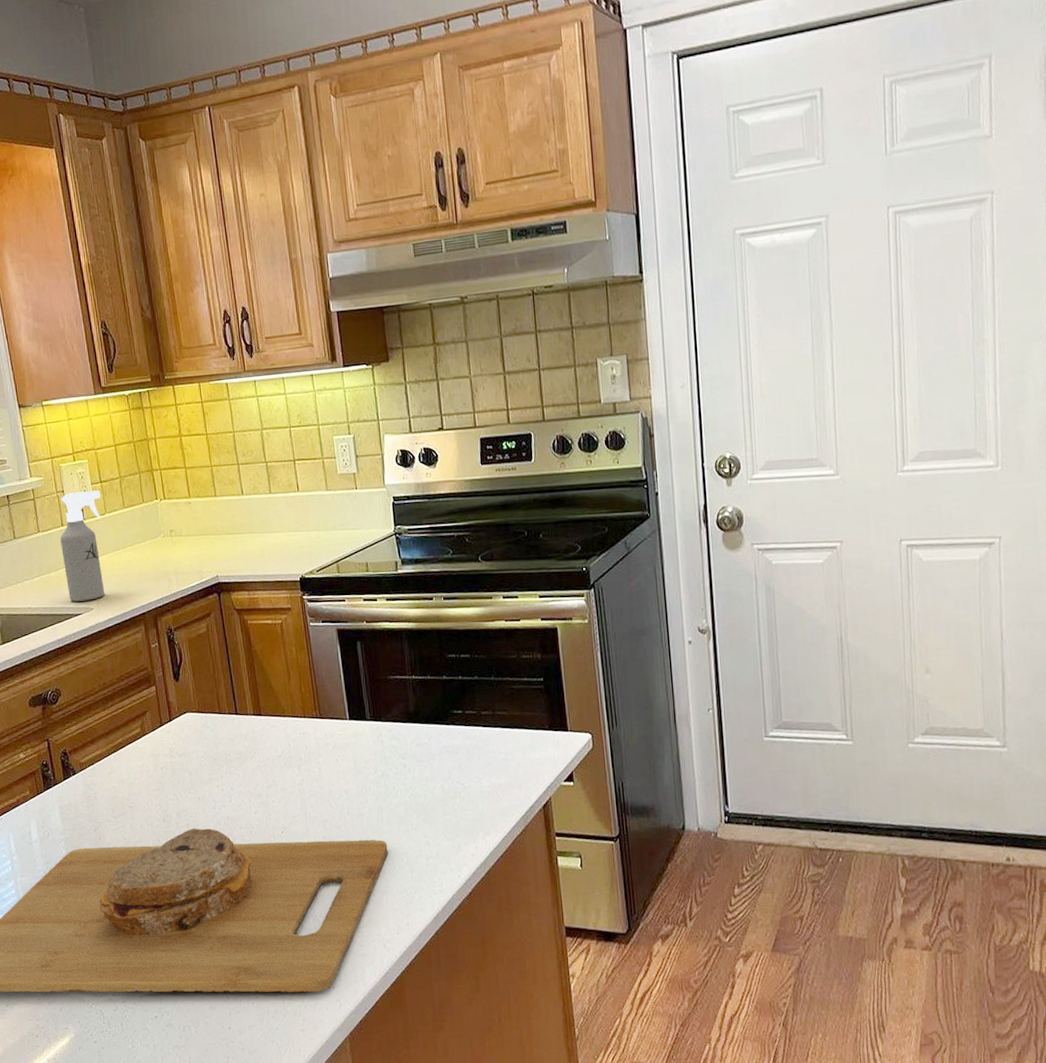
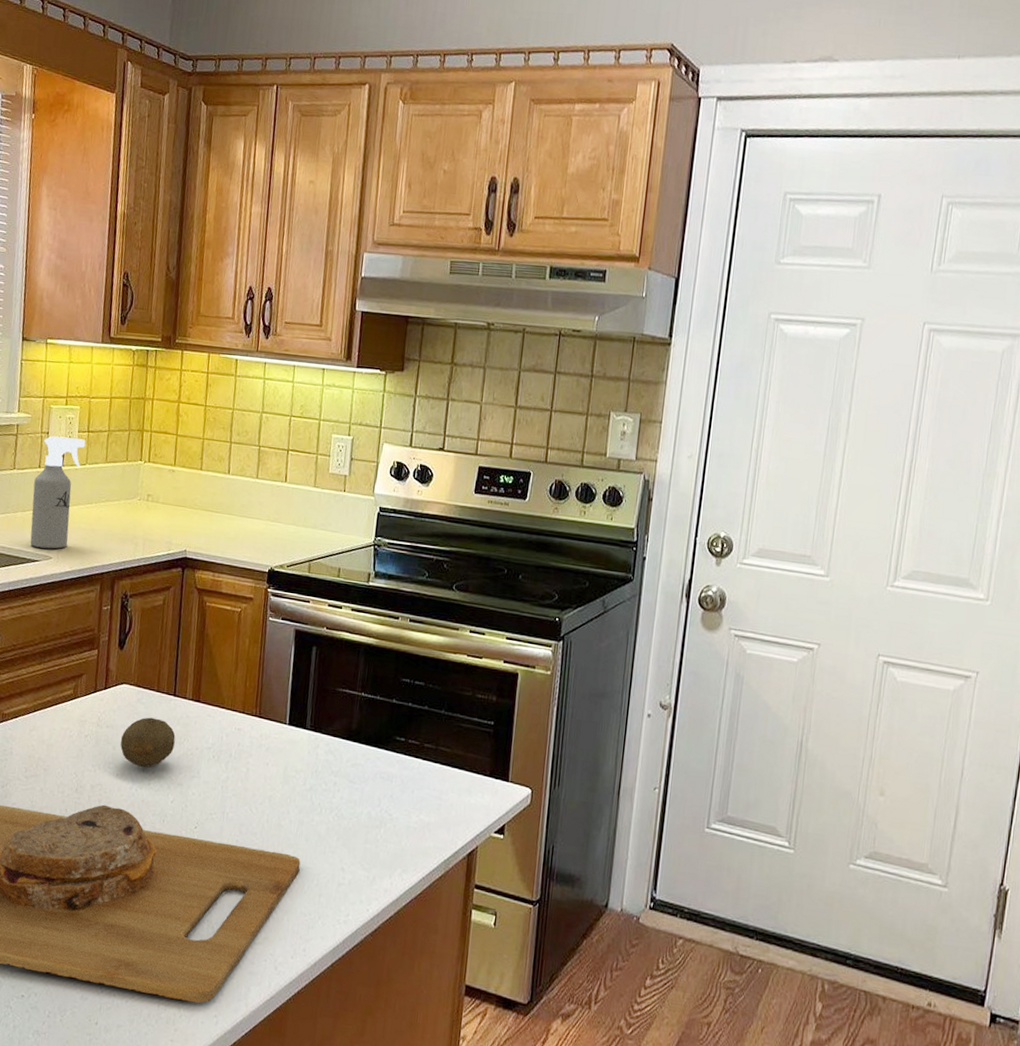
fruit: none [194,738,247,786] -> present [120,717,176,768]

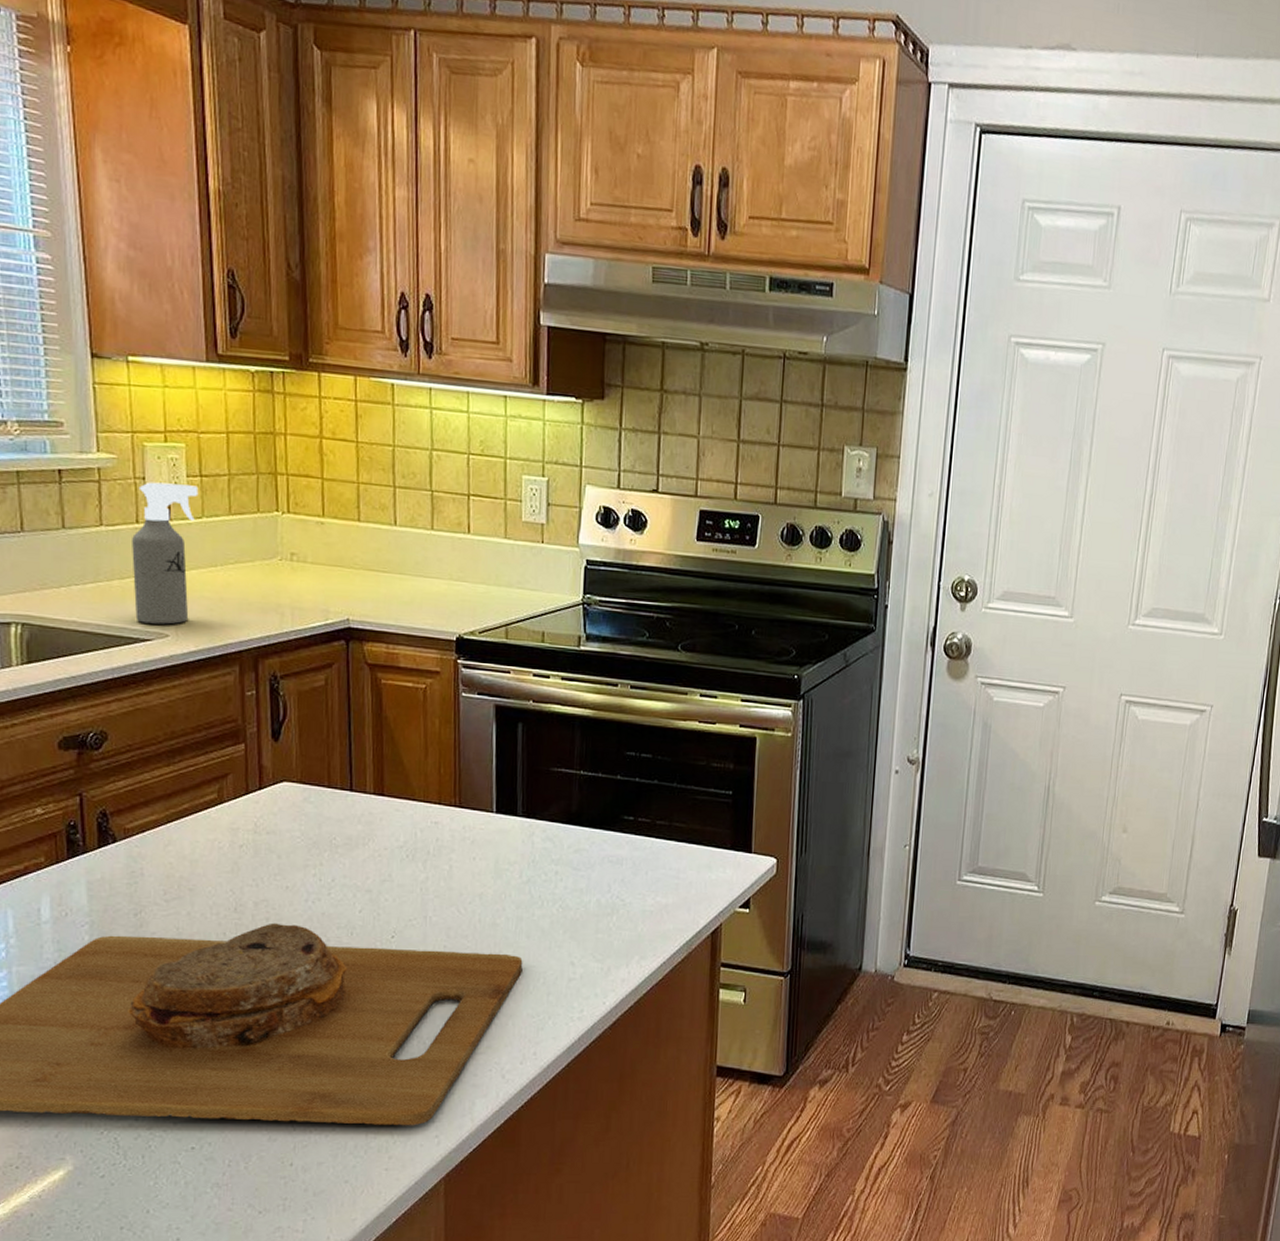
fruit: present [120,717,176,768] -> none [286,818,357,875]

